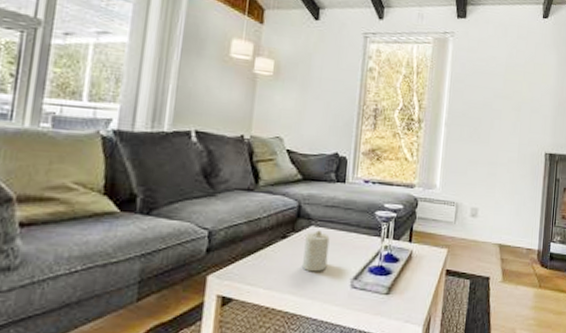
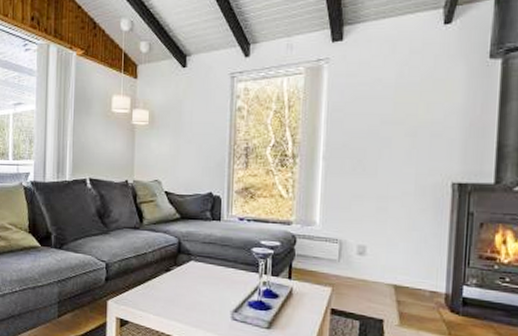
candle: present [301,230,330,272] -> none [184,265,209,303]

